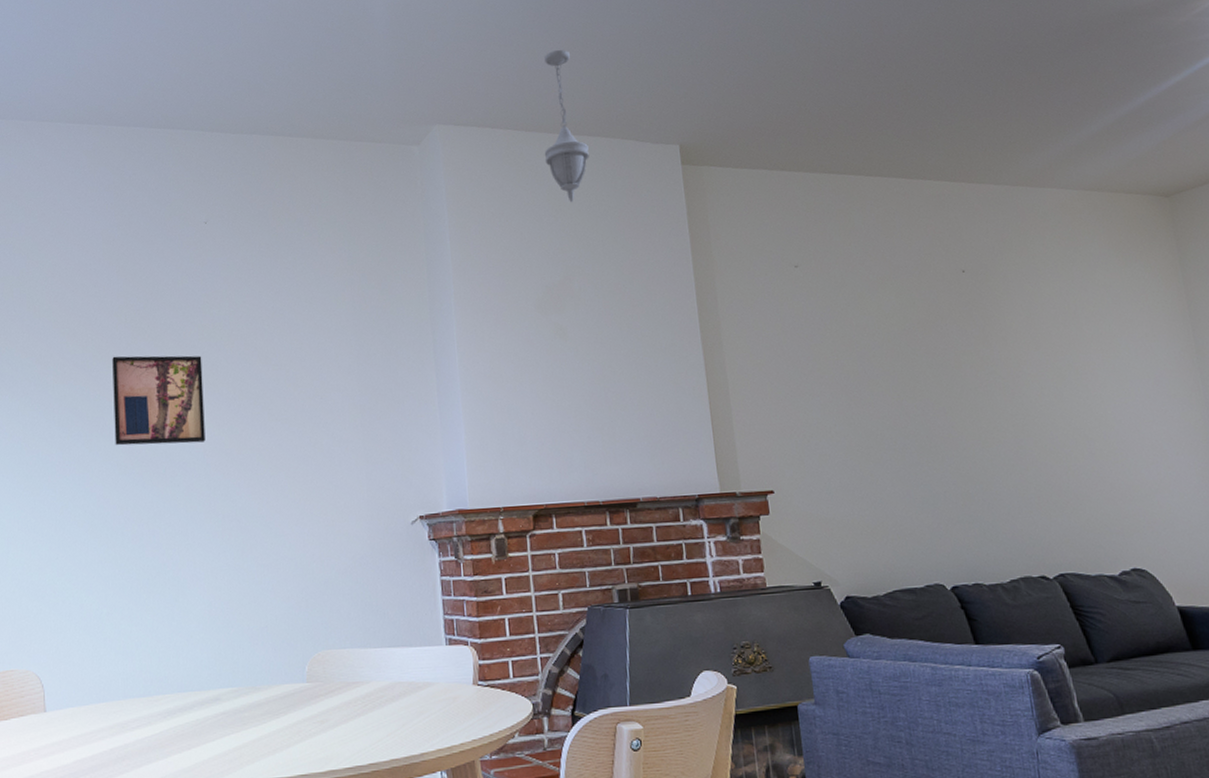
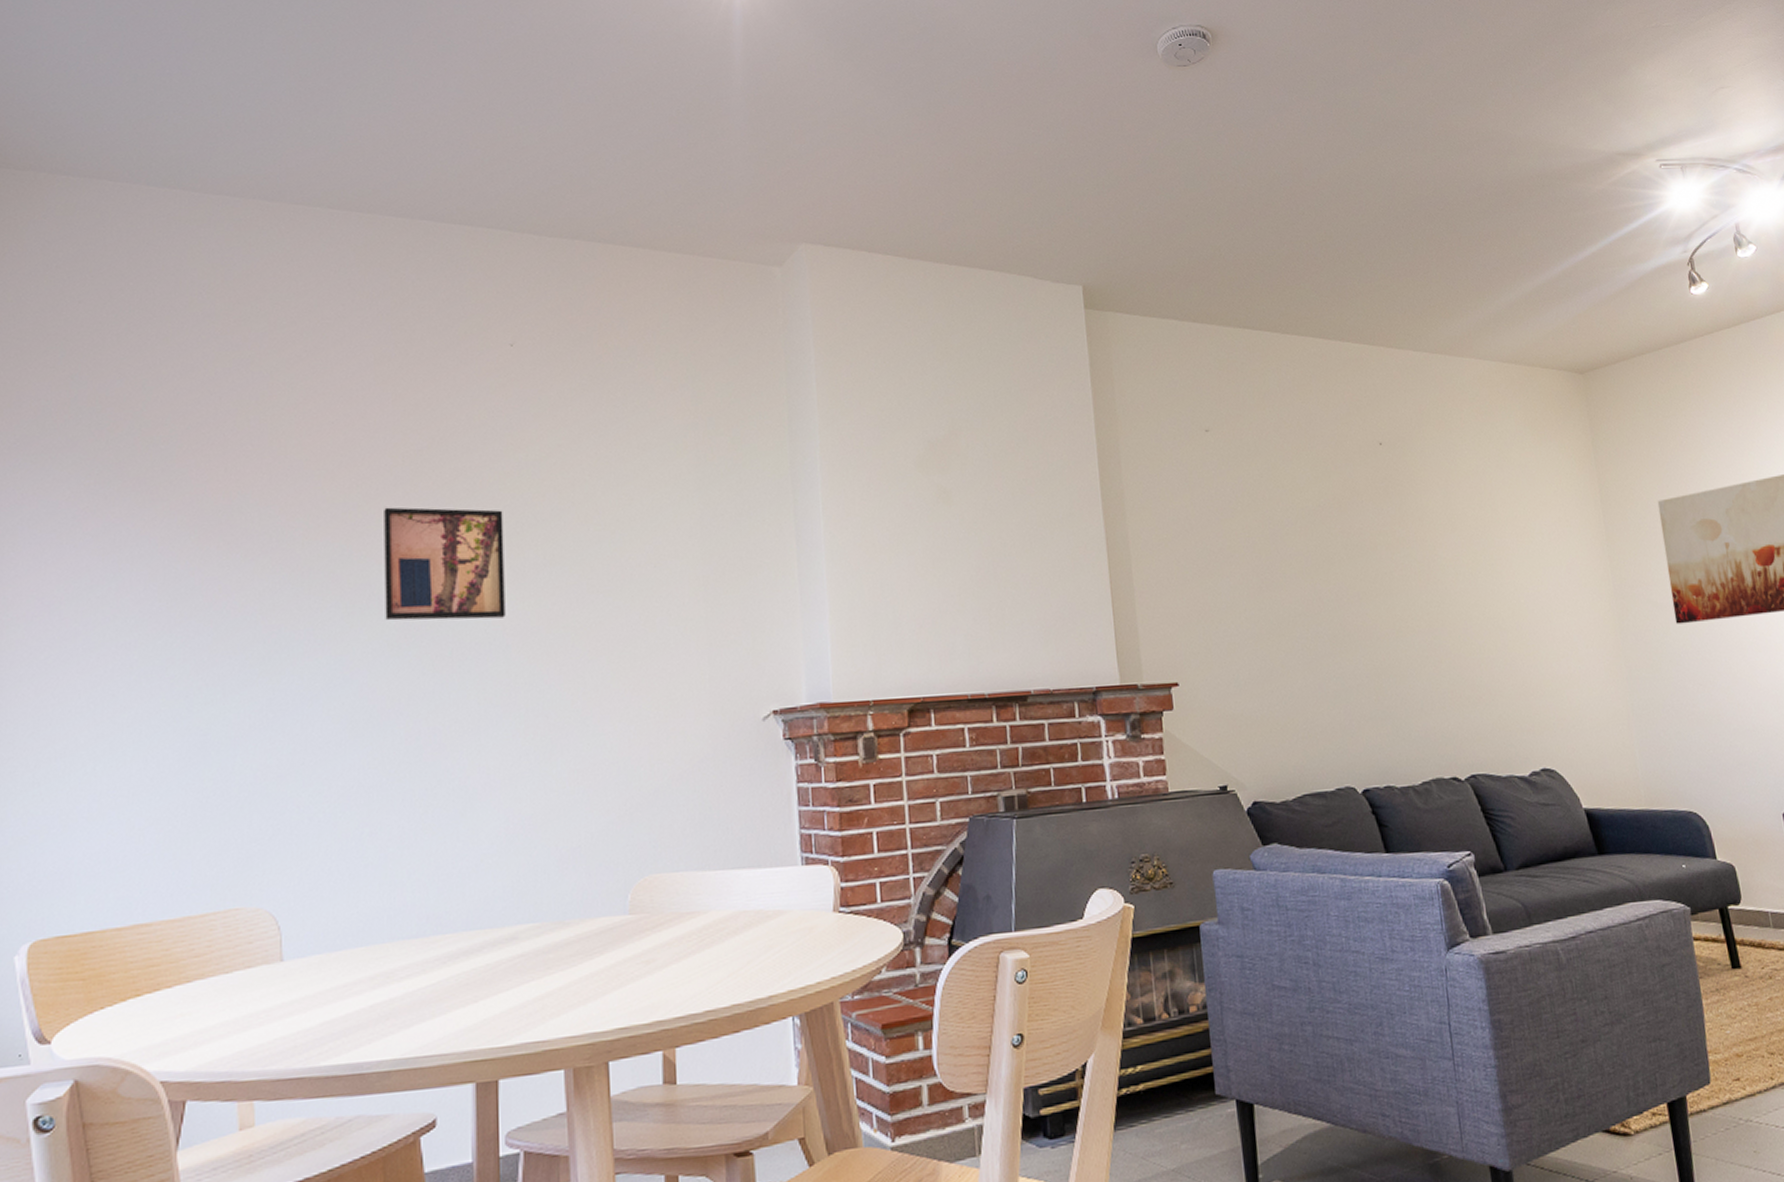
pendant light: present [544,50,589,203] -> none [929,167,981,345]

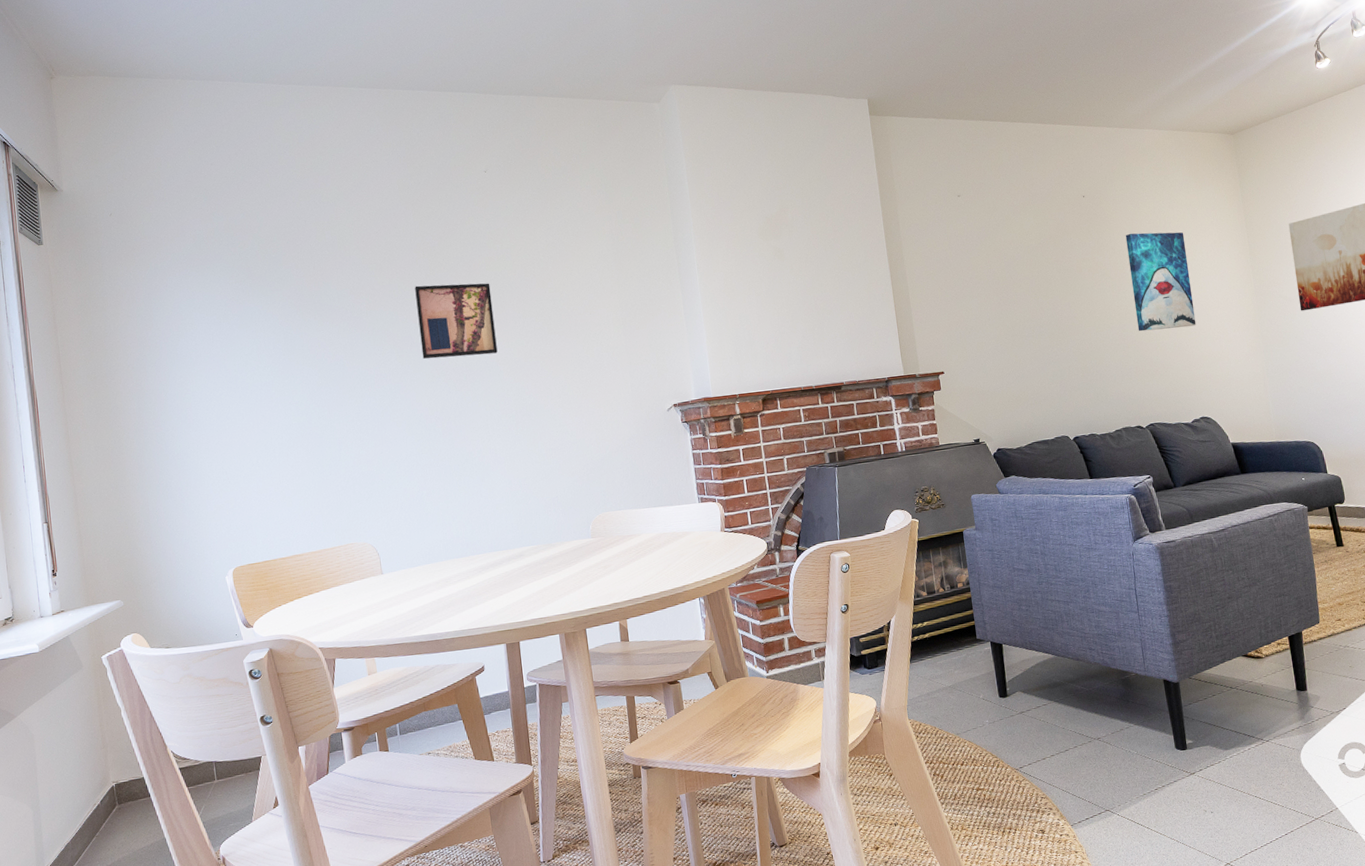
wall art: none [1437,499,1535,640] -> present [1125,232,1197,332]

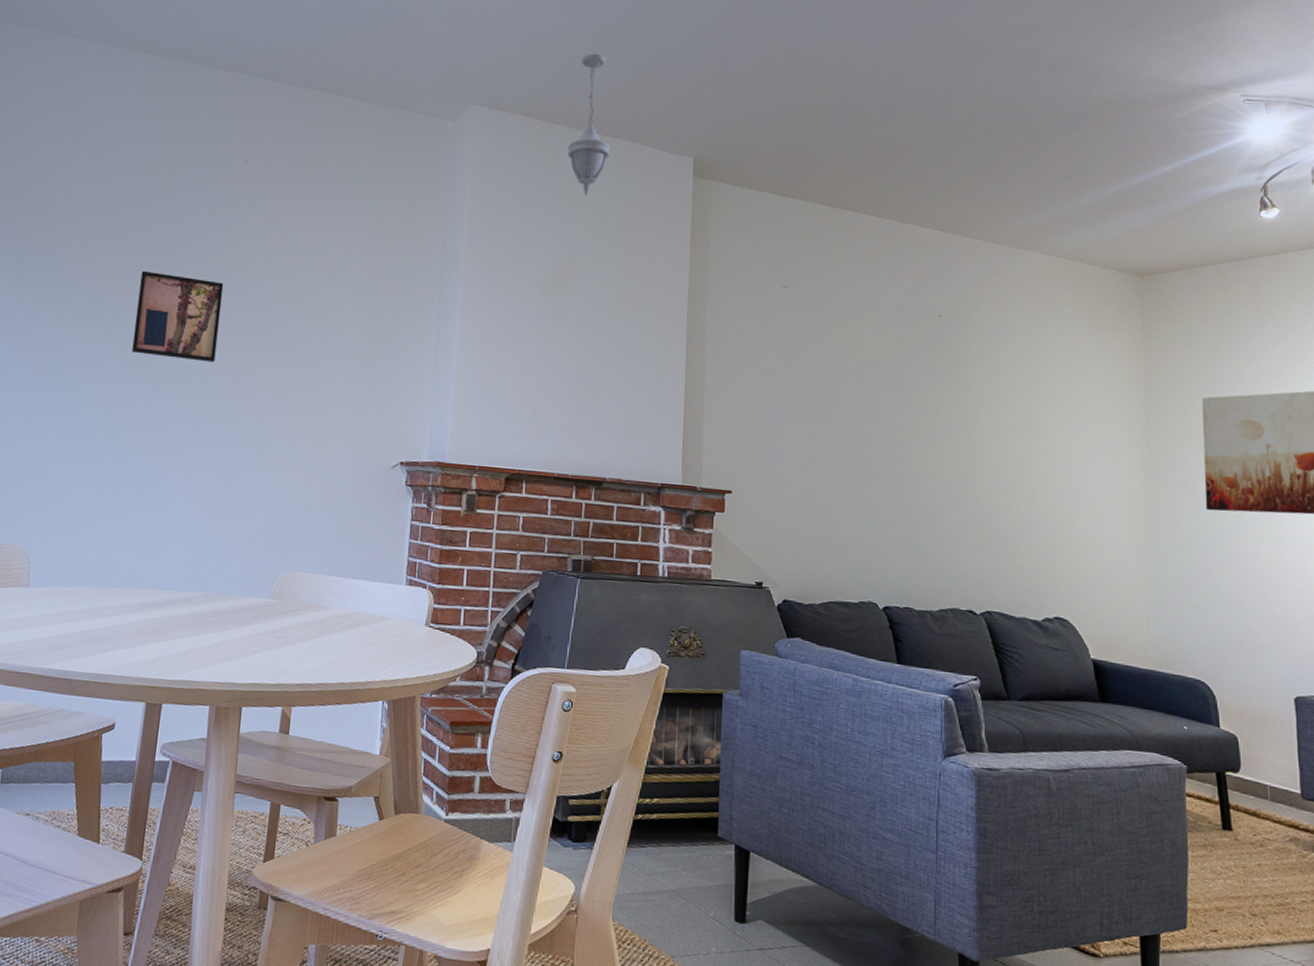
pendant light: none [758,20,797,149] -> present [567,54,610,196]
wall art: present [1125,232,1197,332] -> none [986,370,1064,501]

